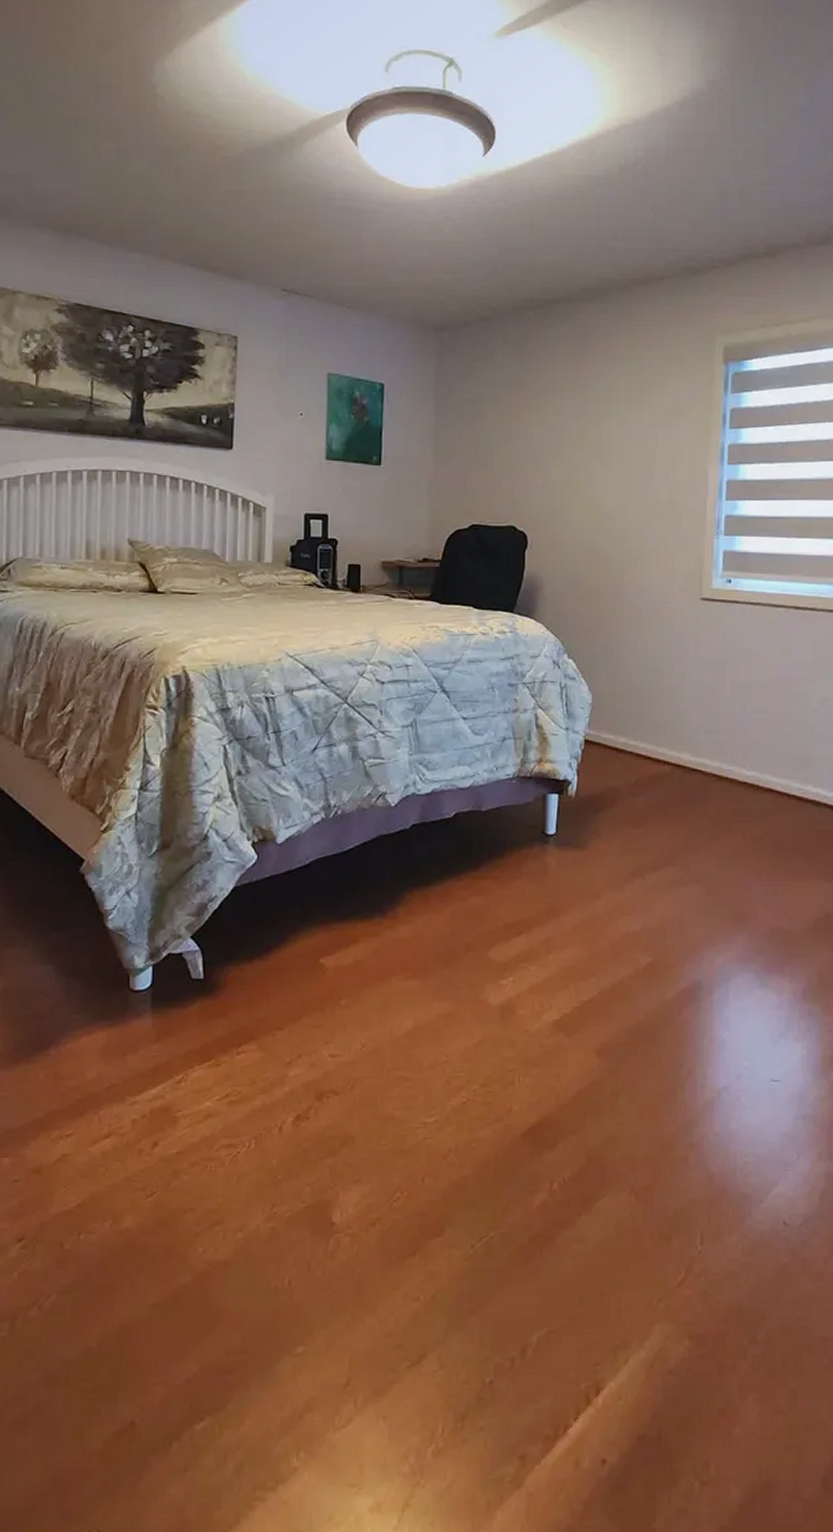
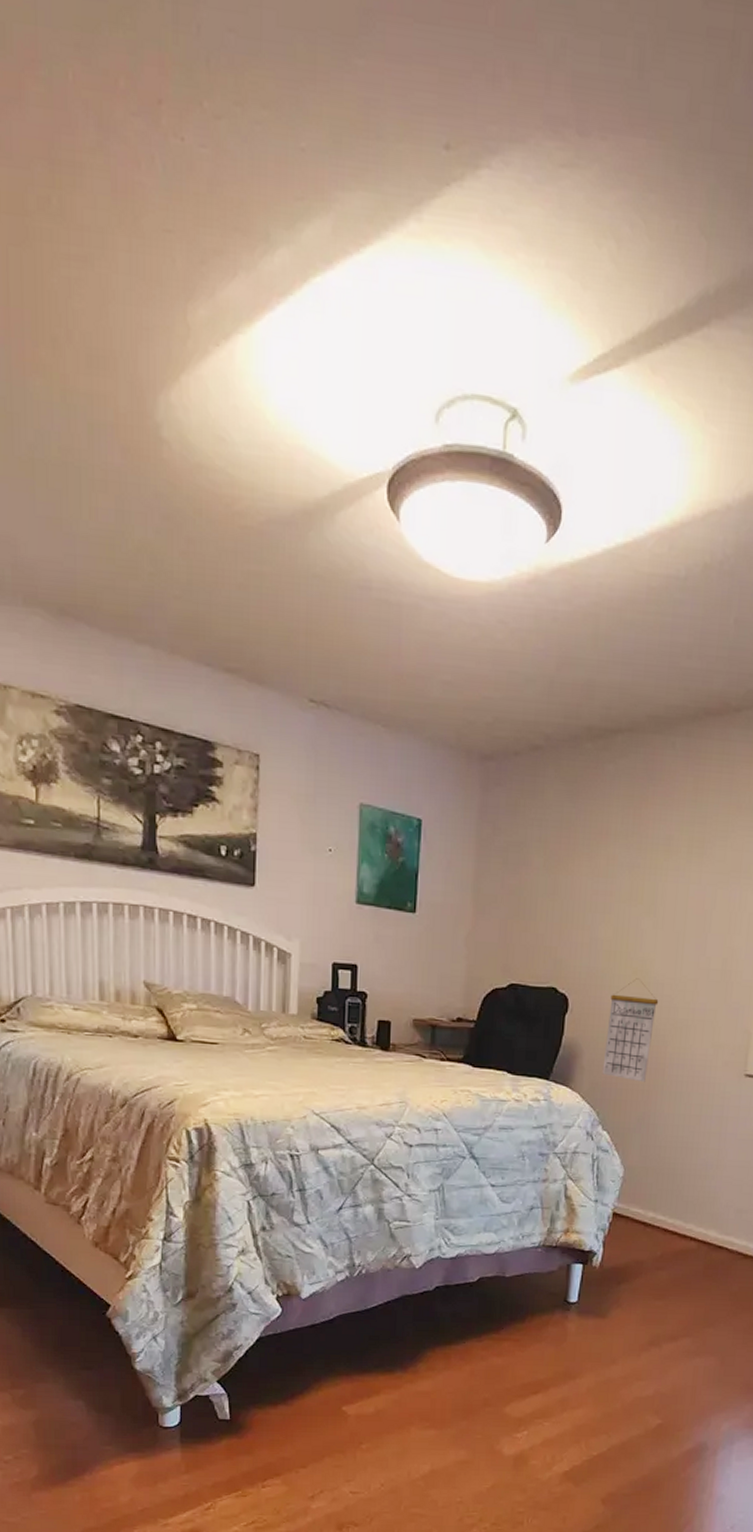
calendar: none [564,514,612,611] -> present [602,978,659,1083]

